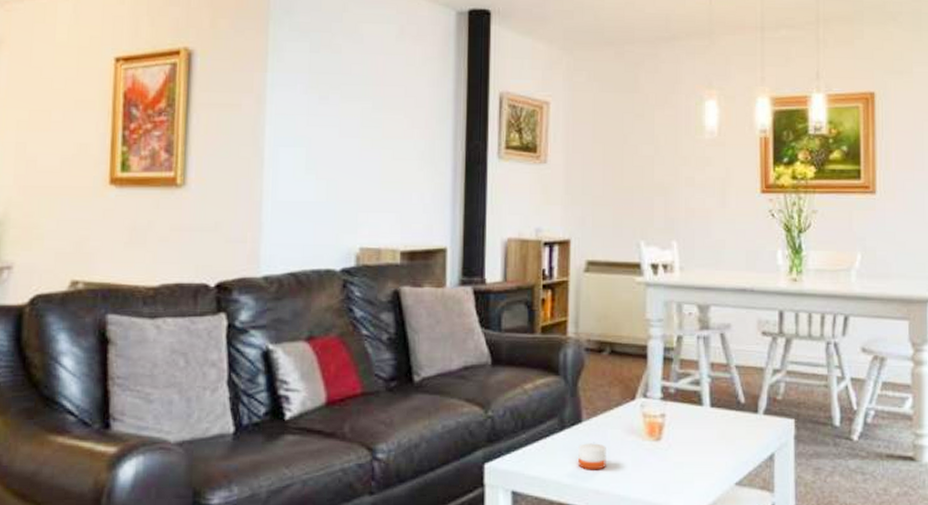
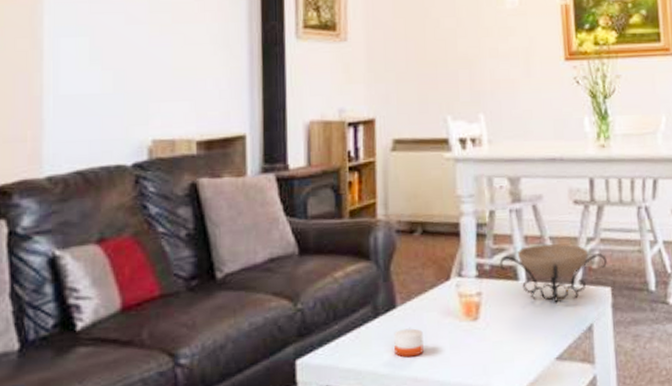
decorative bowl: none [684,372,792,432] -> present [499,243,607,305]

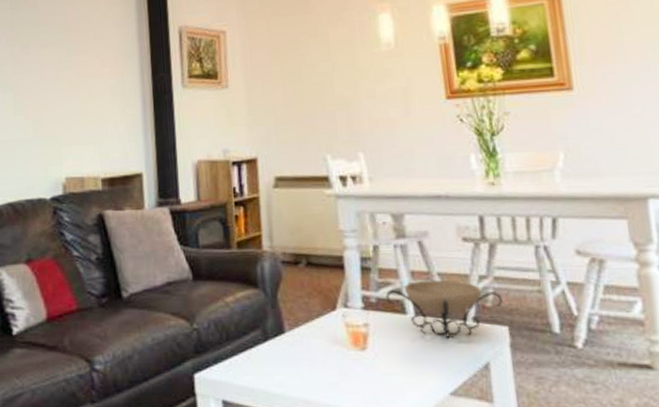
candle: present [394,327,424,357] -> none [283,352,313,380]

